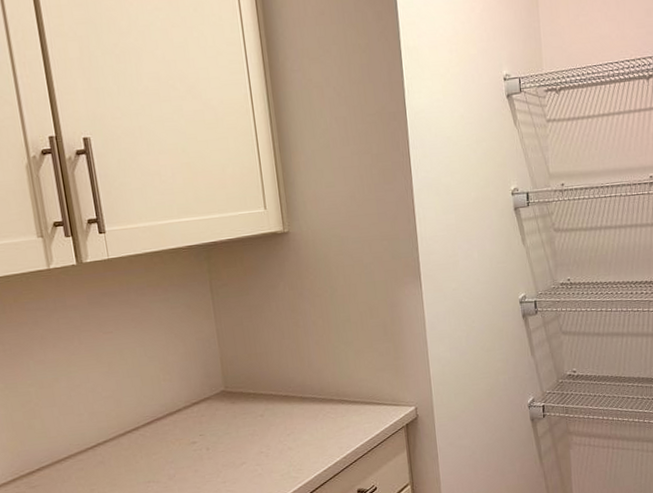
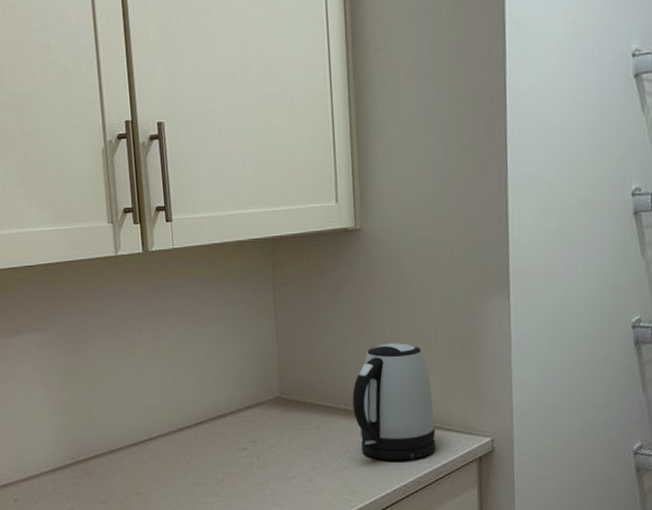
kettle: none [292,331,369,437] -> present [352,343,436,460]

